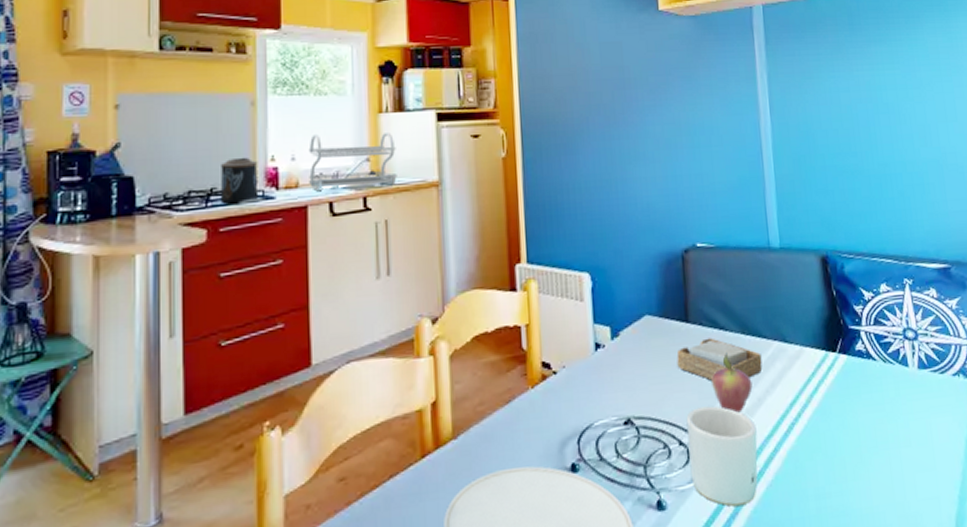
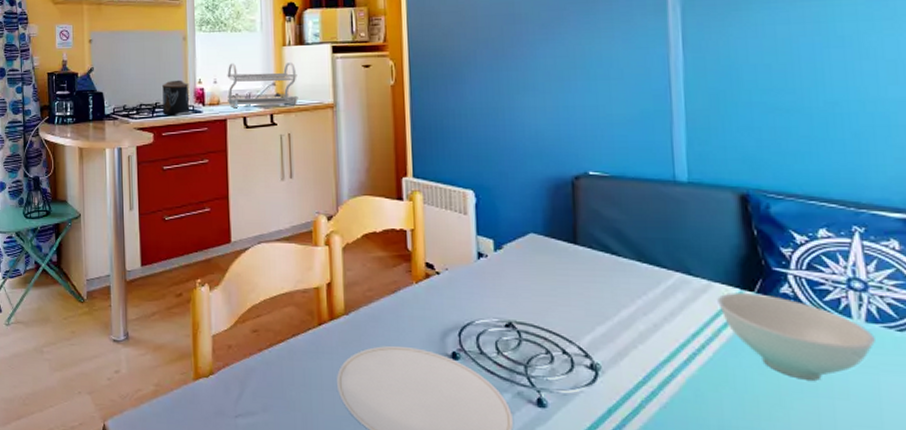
napkin holder: present [676,337,763,381] -> none [563,261,661,304]
mug: present [686,405,758,507] -> none [571,323,651,420]
fruit: present [711,351,753,413] -> none [601,275,648,334]
bowl: none [808,353,926,434] -> present [717,292,875,381]

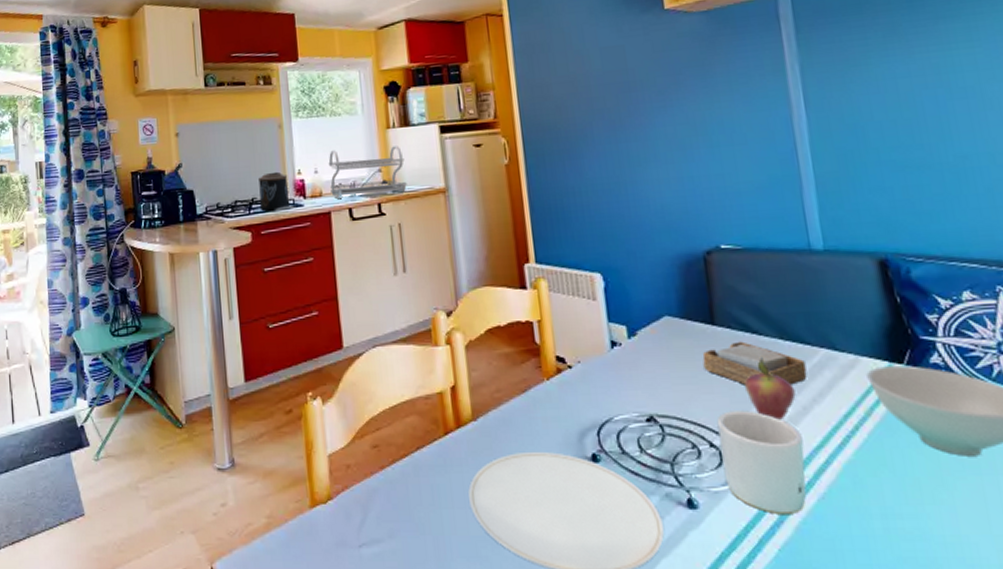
napkin holder: none [563,261,661,304] -> present [702,341,808,385]
mug: none [571,323,651,420] -> present [717,410,807,516]
fruit: none [601,275,648,334] -> present [745,356,796,420]

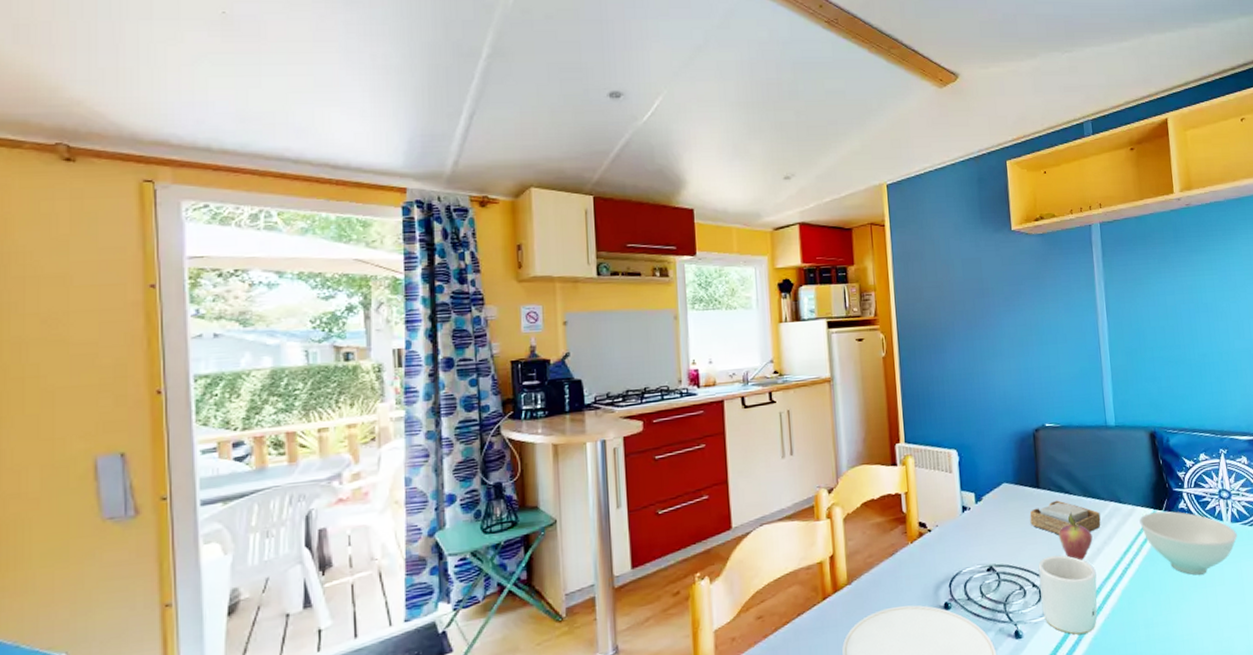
canister: present [258,171,296,213] -> none [652,361,690,402]
dish rack: present [328,146,407,200] -> none [723,339,796,389]

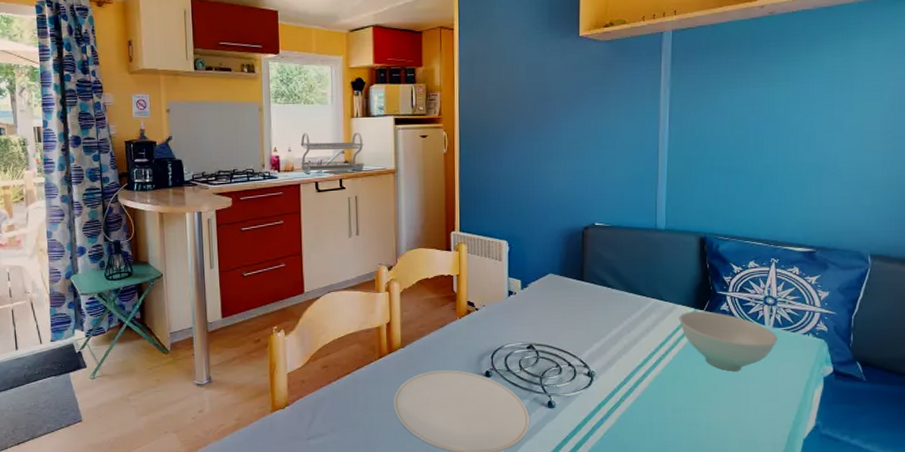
dish rack: none [723,339,796,389] -> present [300,133,364,174]
napkin holder: present [1029,500,1101,535] -> none [572,293,640,324]
mug: present [1038,555,1098,635] -> none [575,341,630,411]
fruit: present [1059,511,1093,561] -> none [598,303,631,348]

